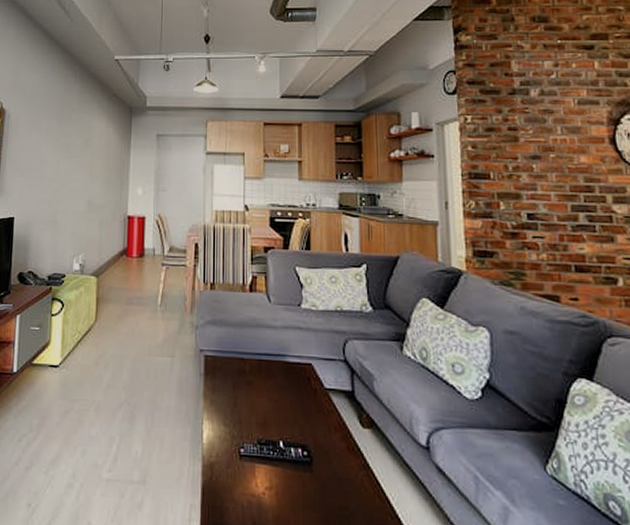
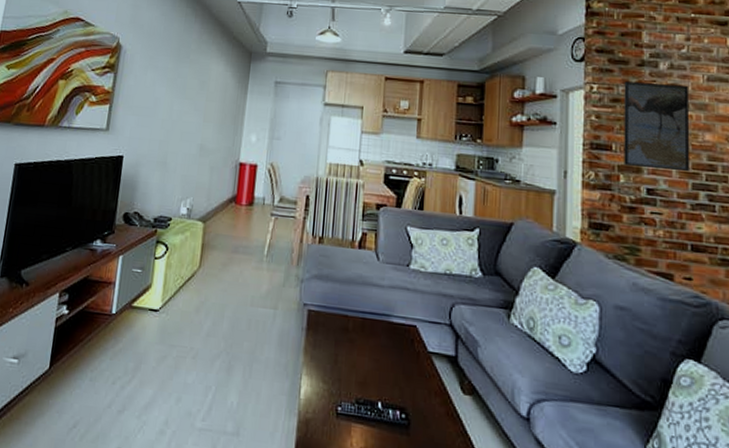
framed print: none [497,110,567,195] -> present [624,81,689,172]

